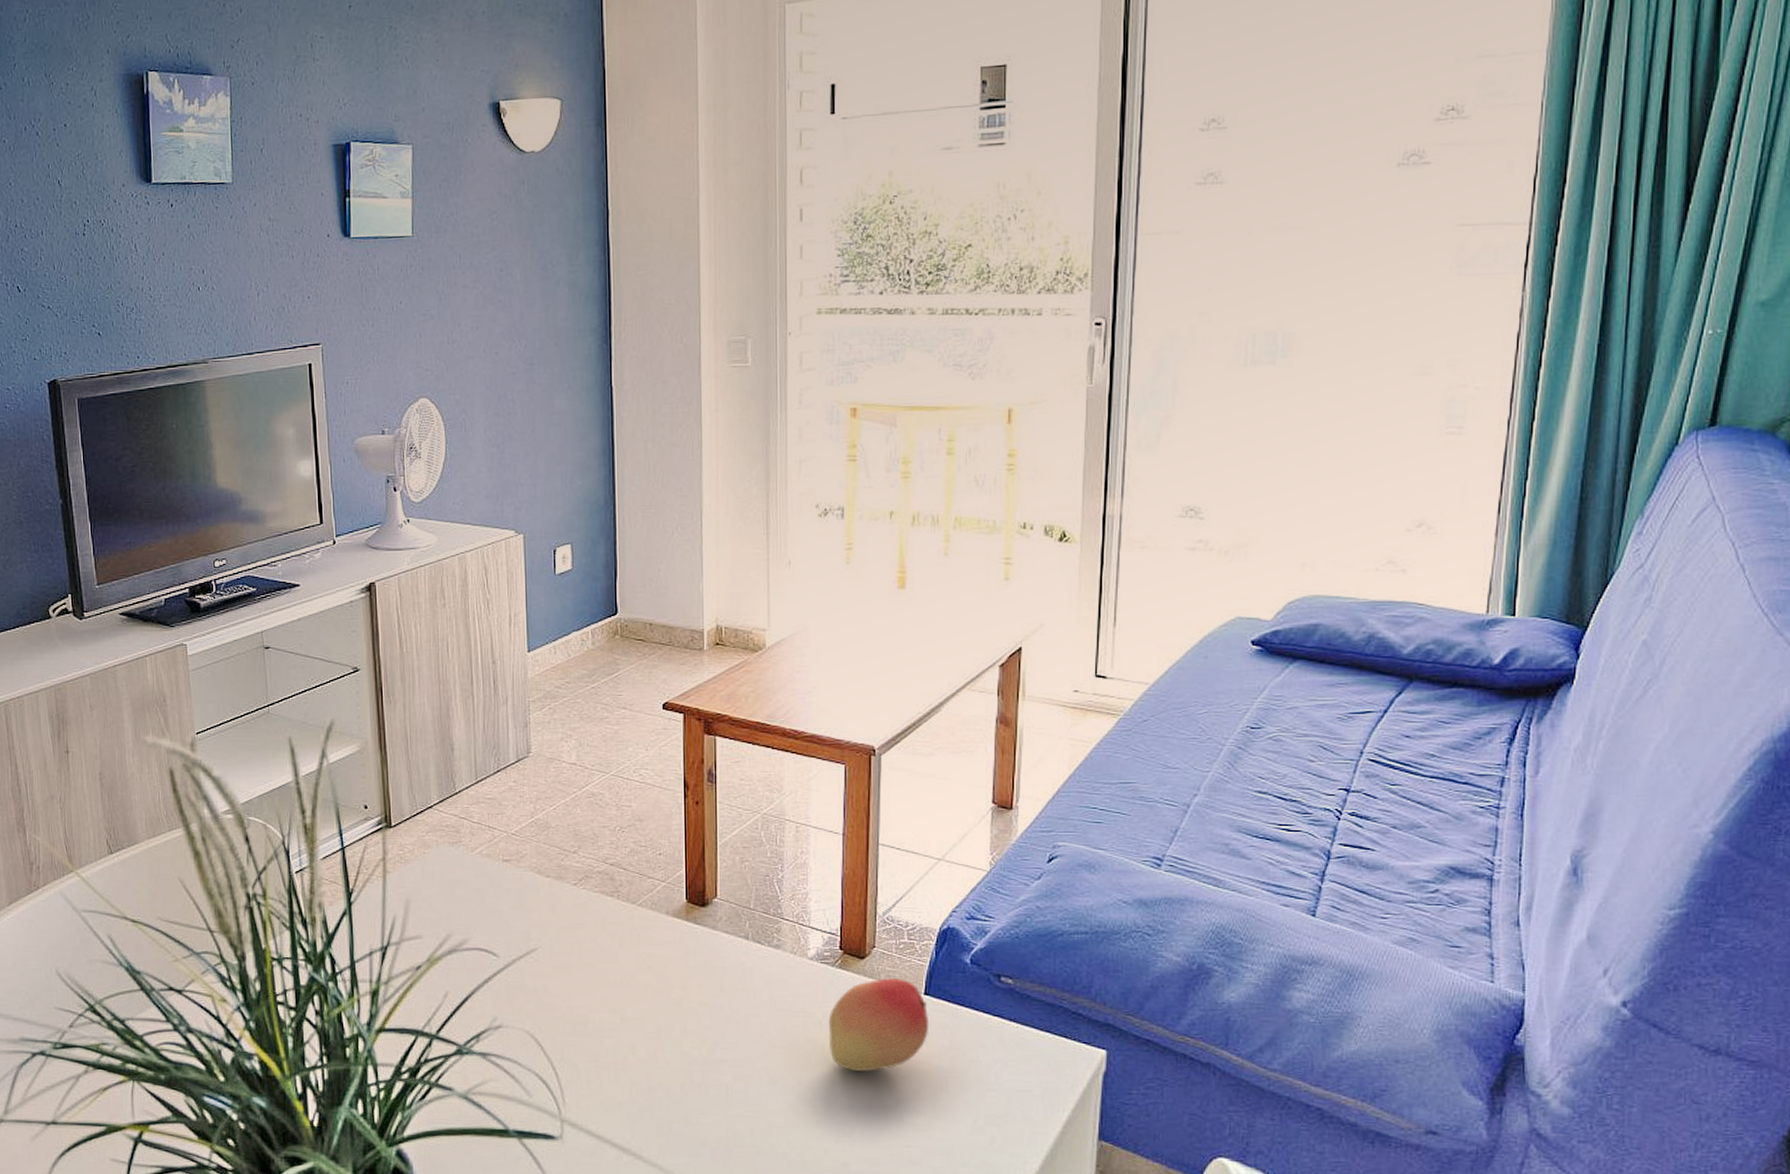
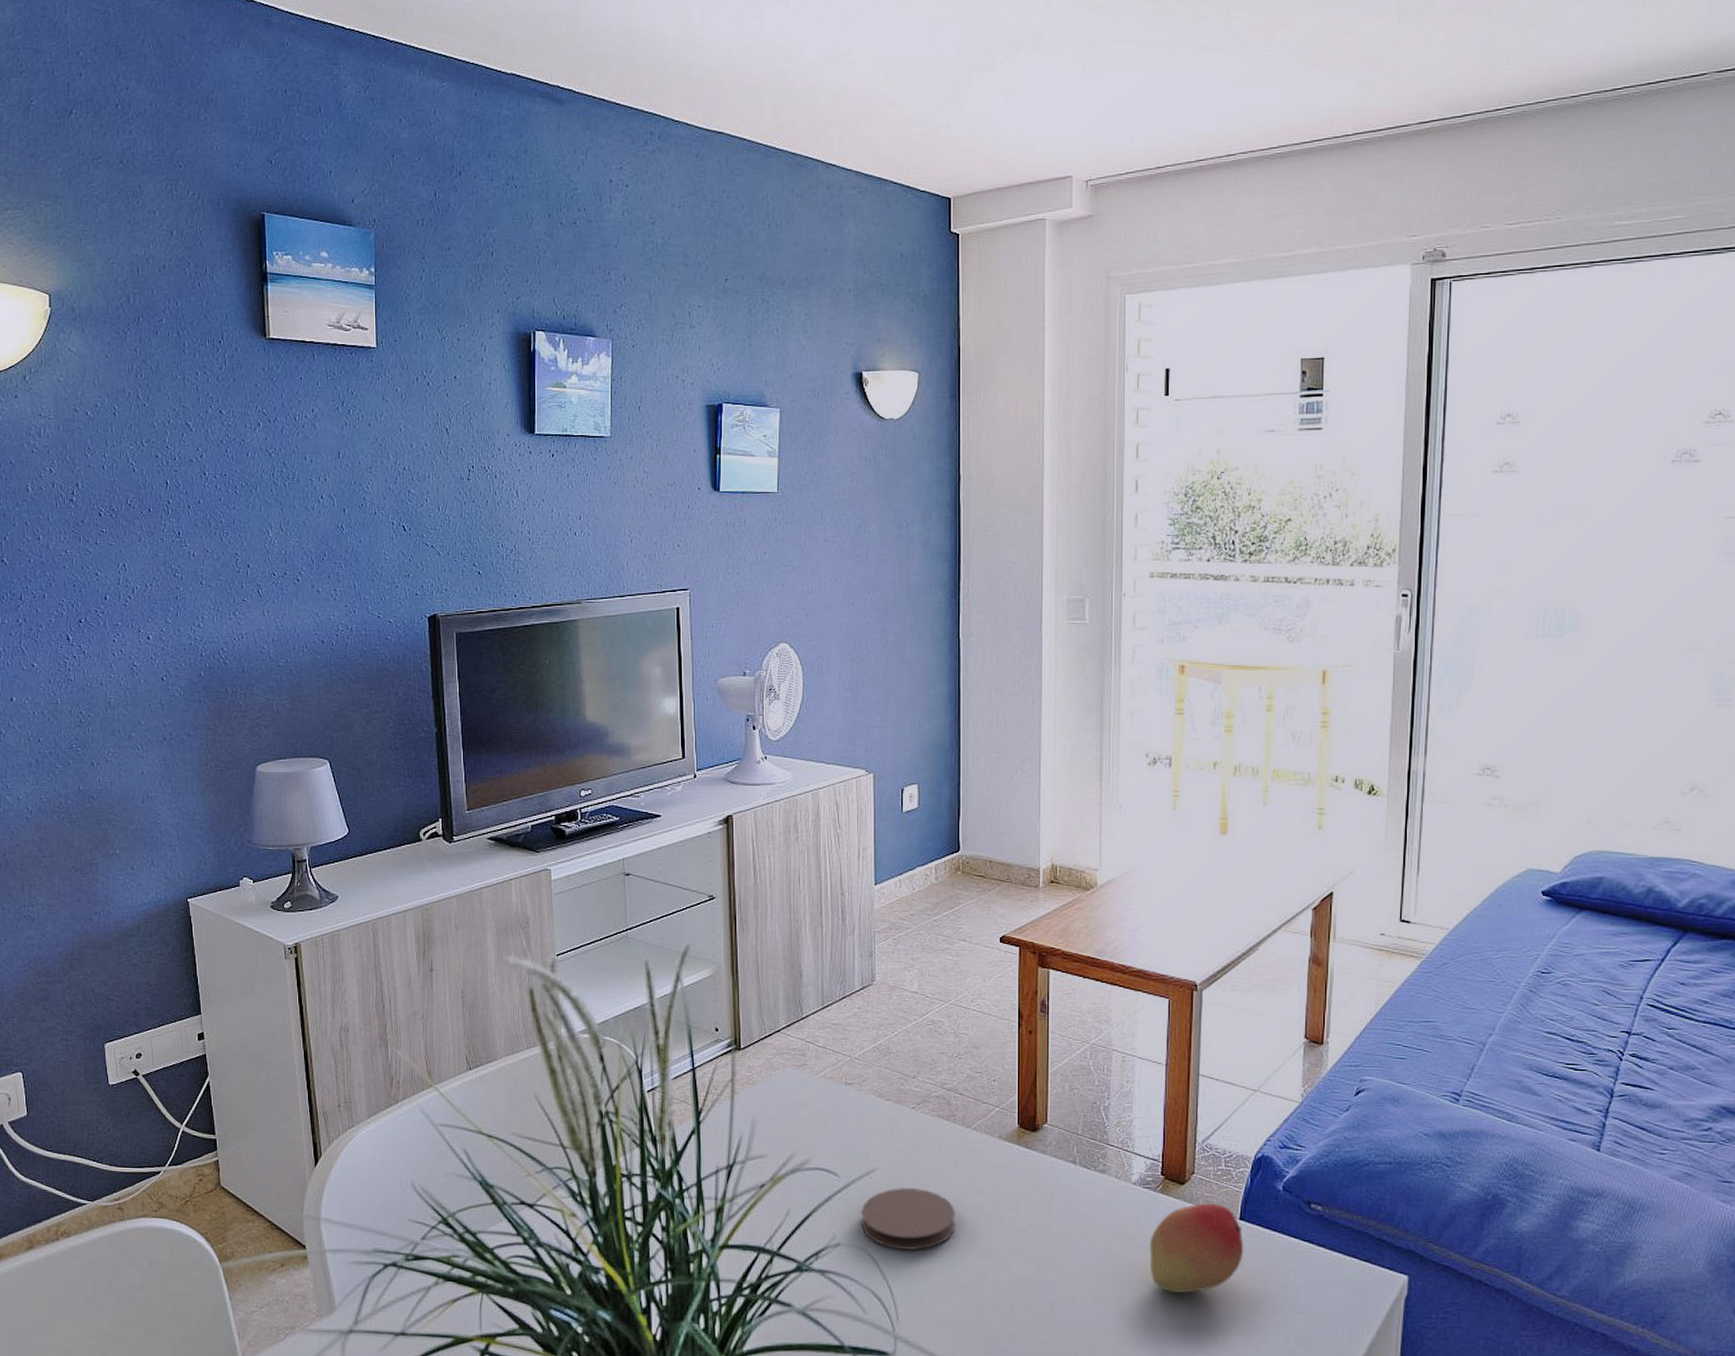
coaster: none [522,966,623,1031] -> present [861,1187,956,1250]

